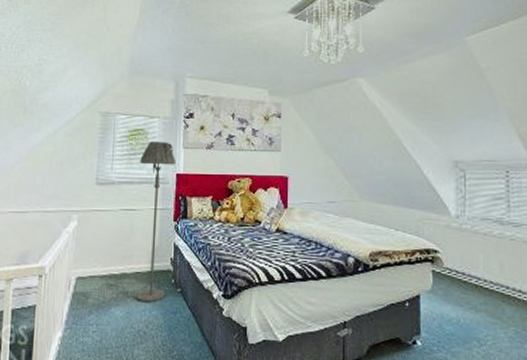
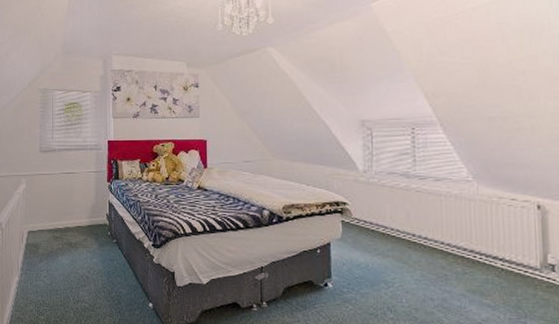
floor lamp: present [136,141,177,303] -> none [76,113,108,252]

